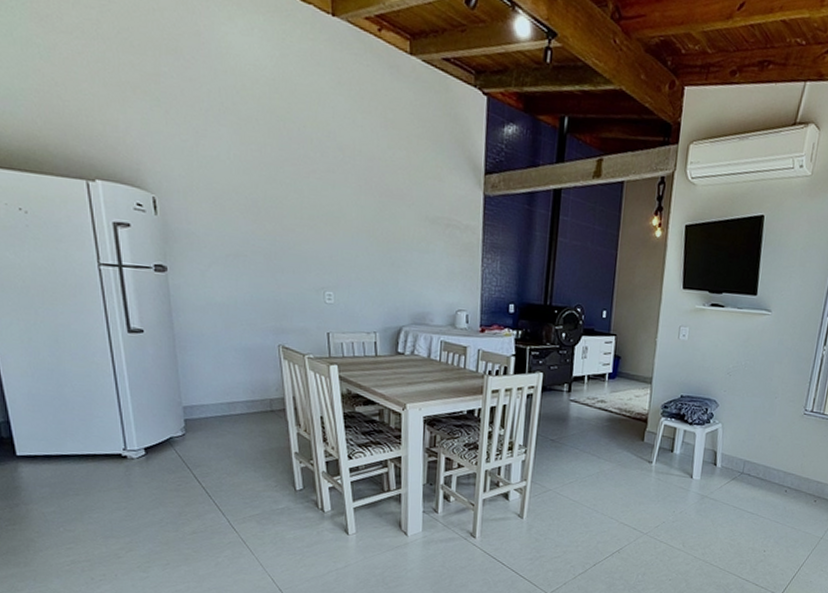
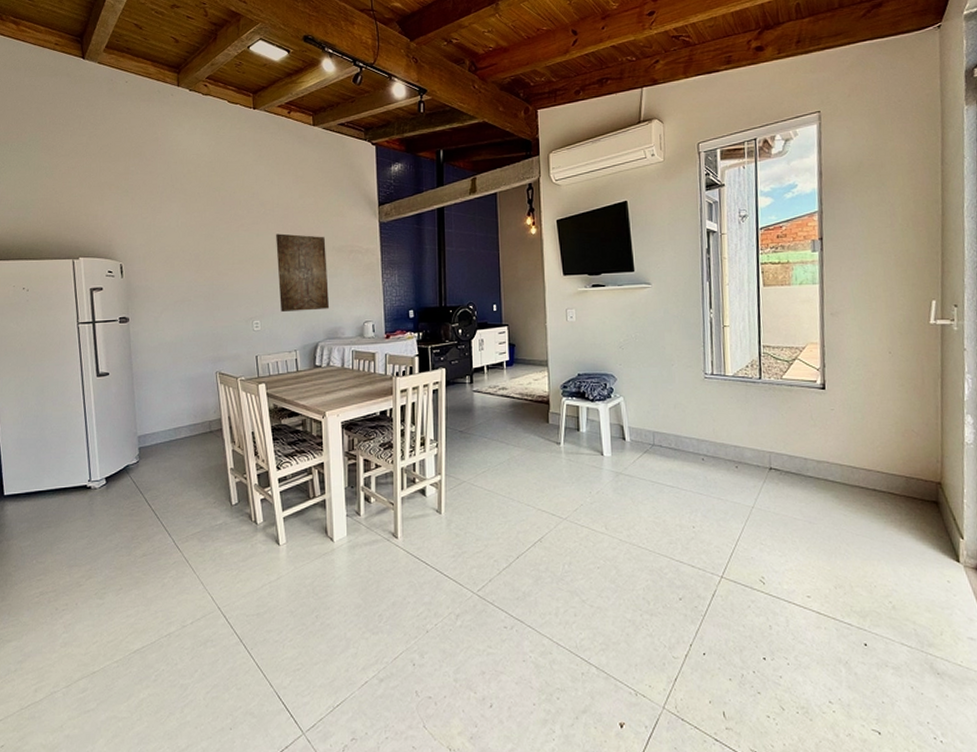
wall art: none [356,189,418,290] -> present [276,233,330,311]

